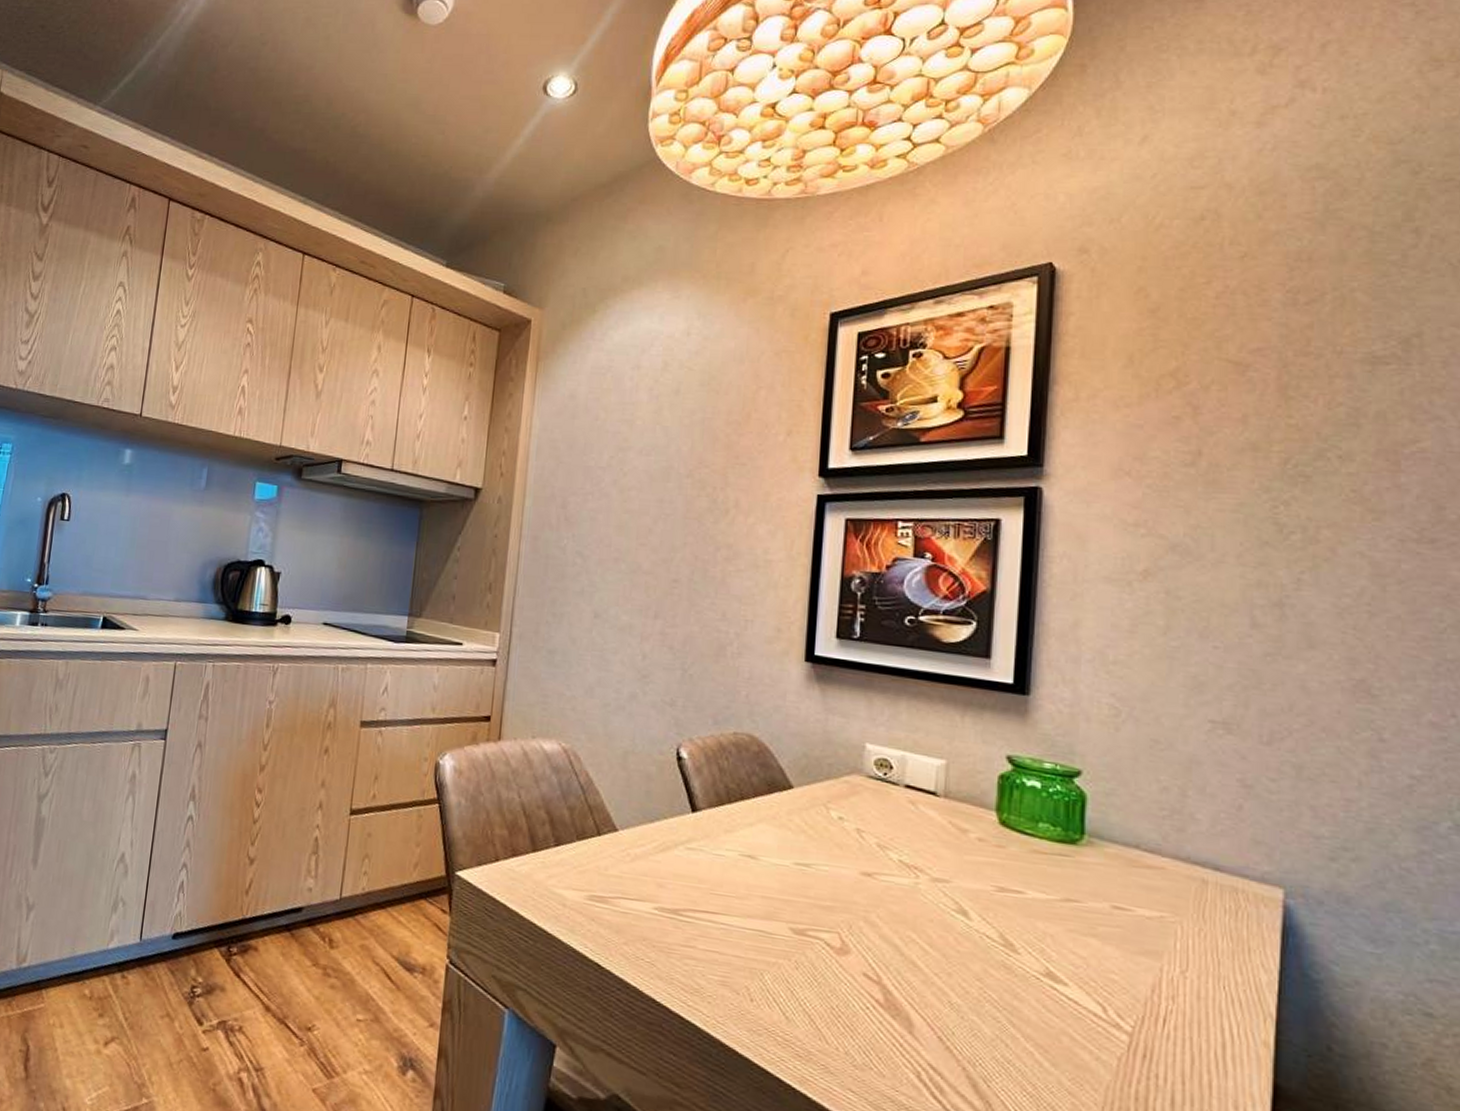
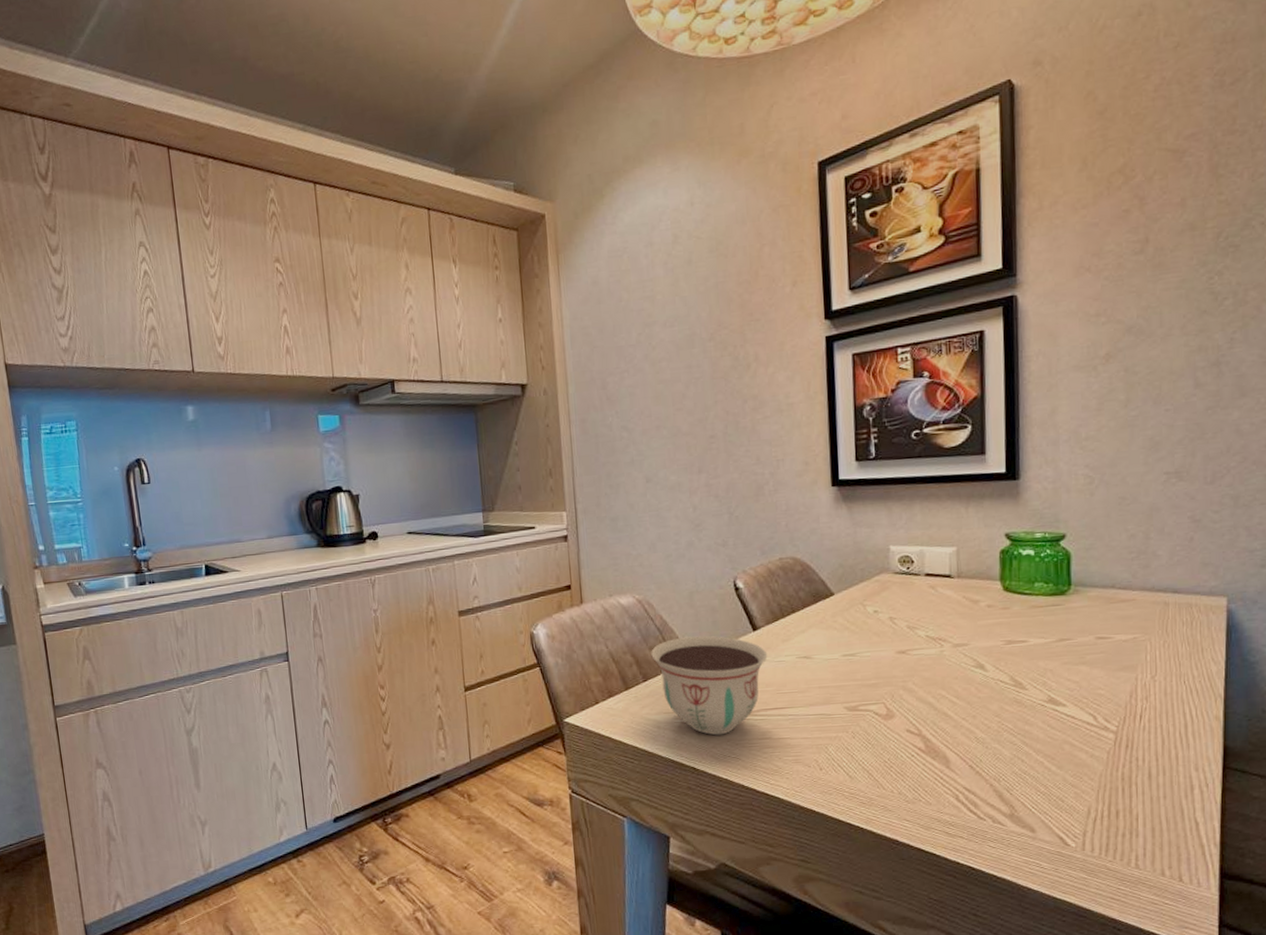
bowl: none [569,802,705,931] -> present [651,635,768,736]

